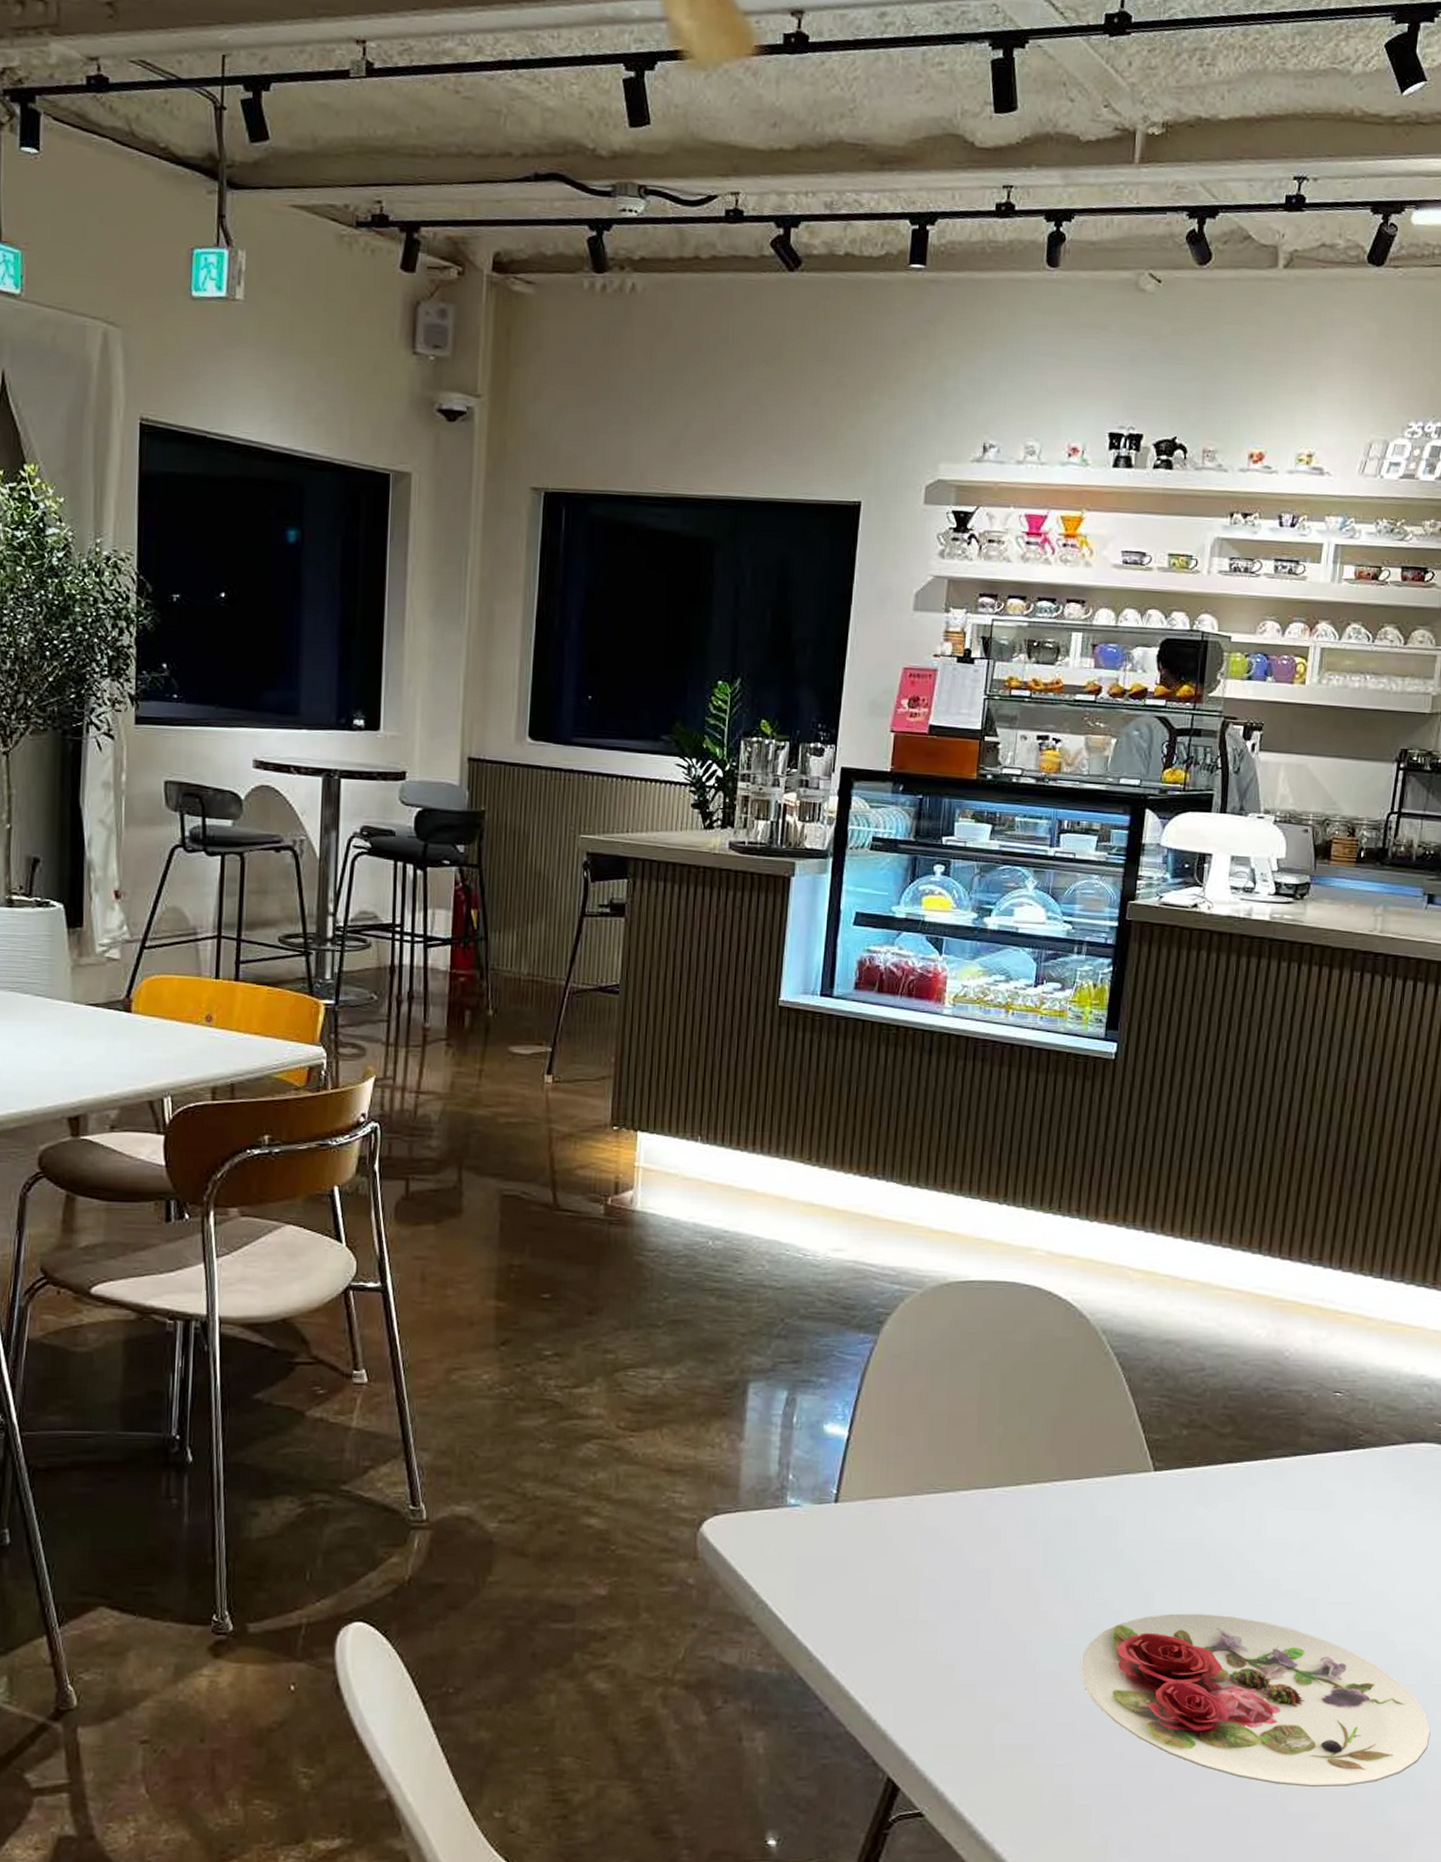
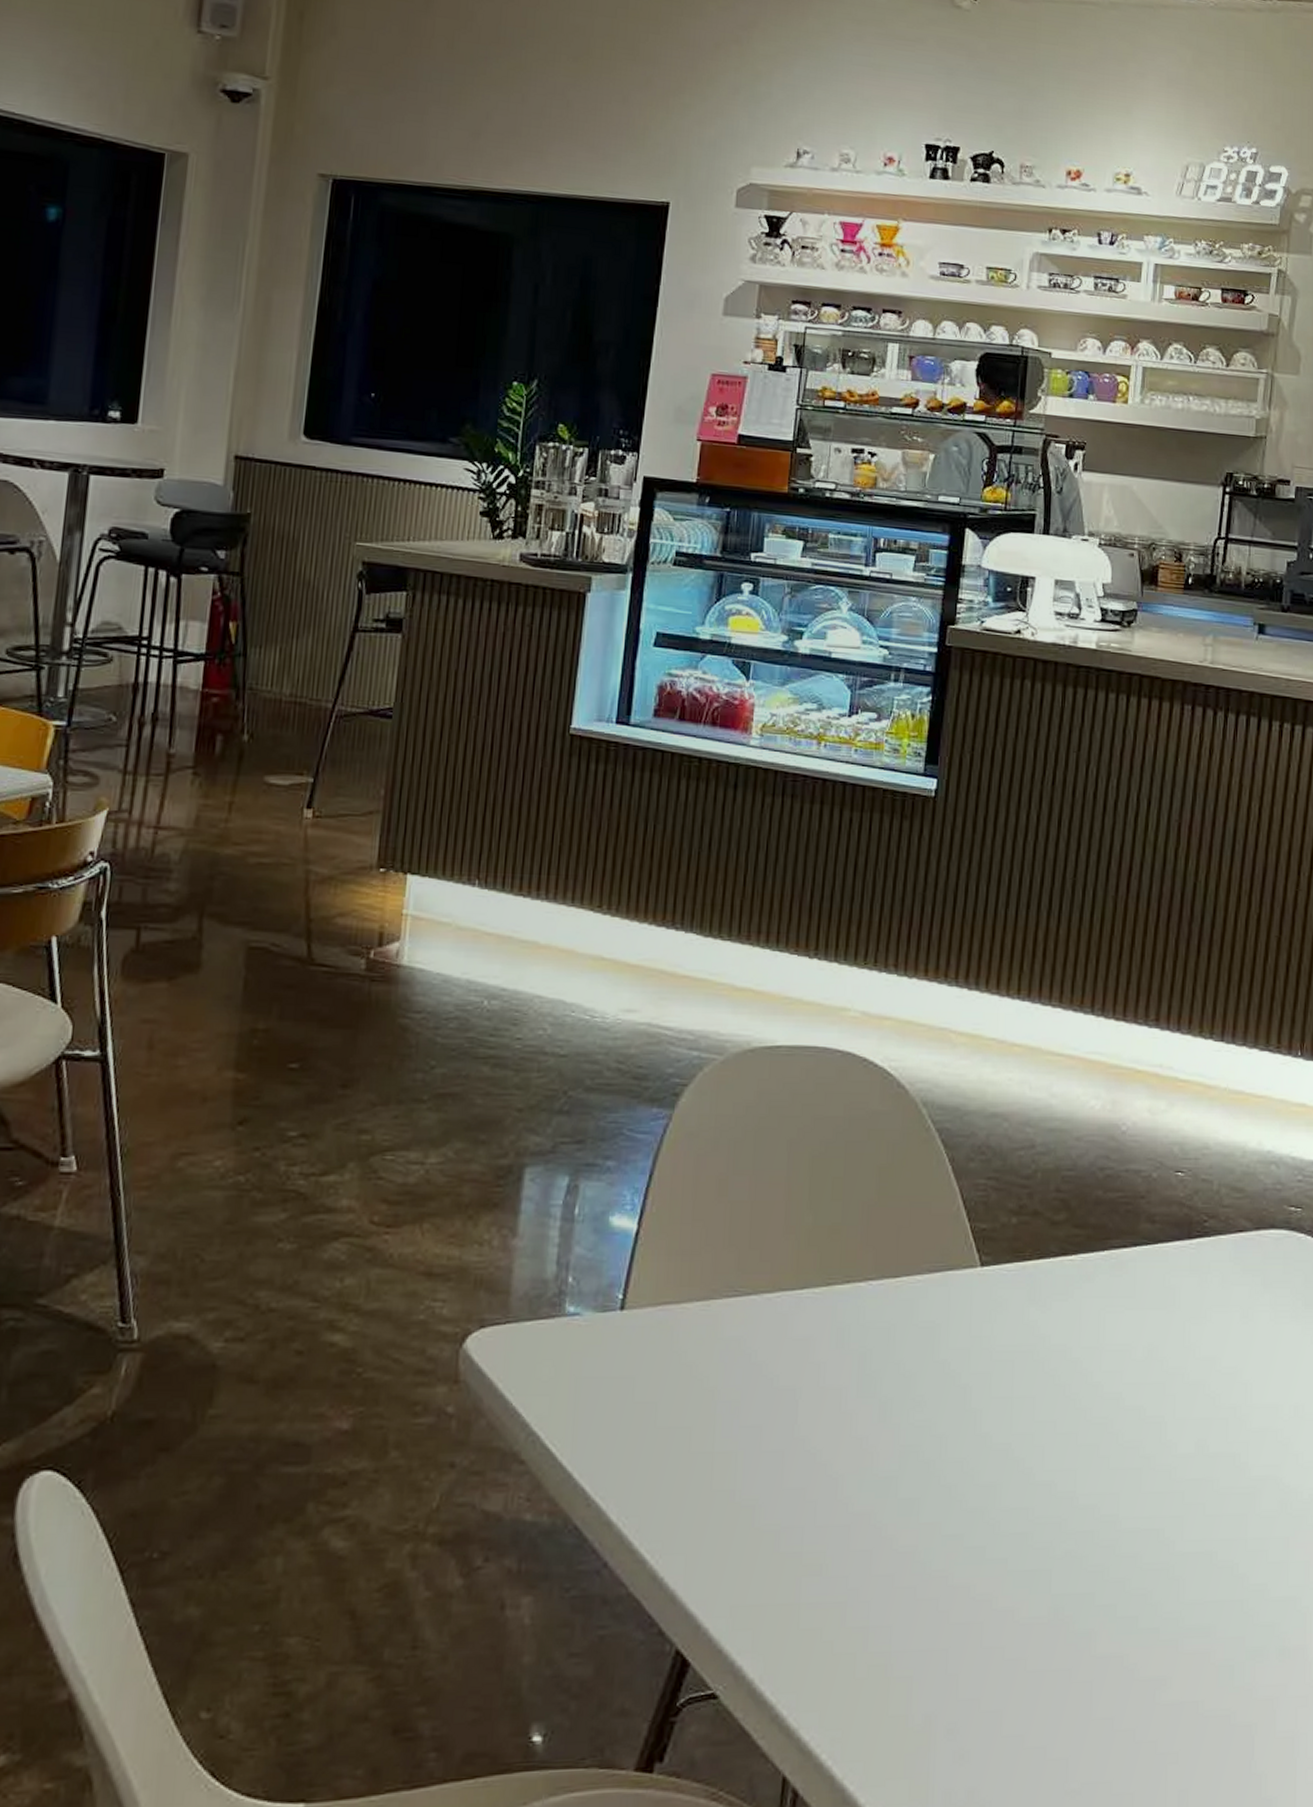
plate: present [1079,1613,1431,1788] -> none [898,1436,1292,1646]

